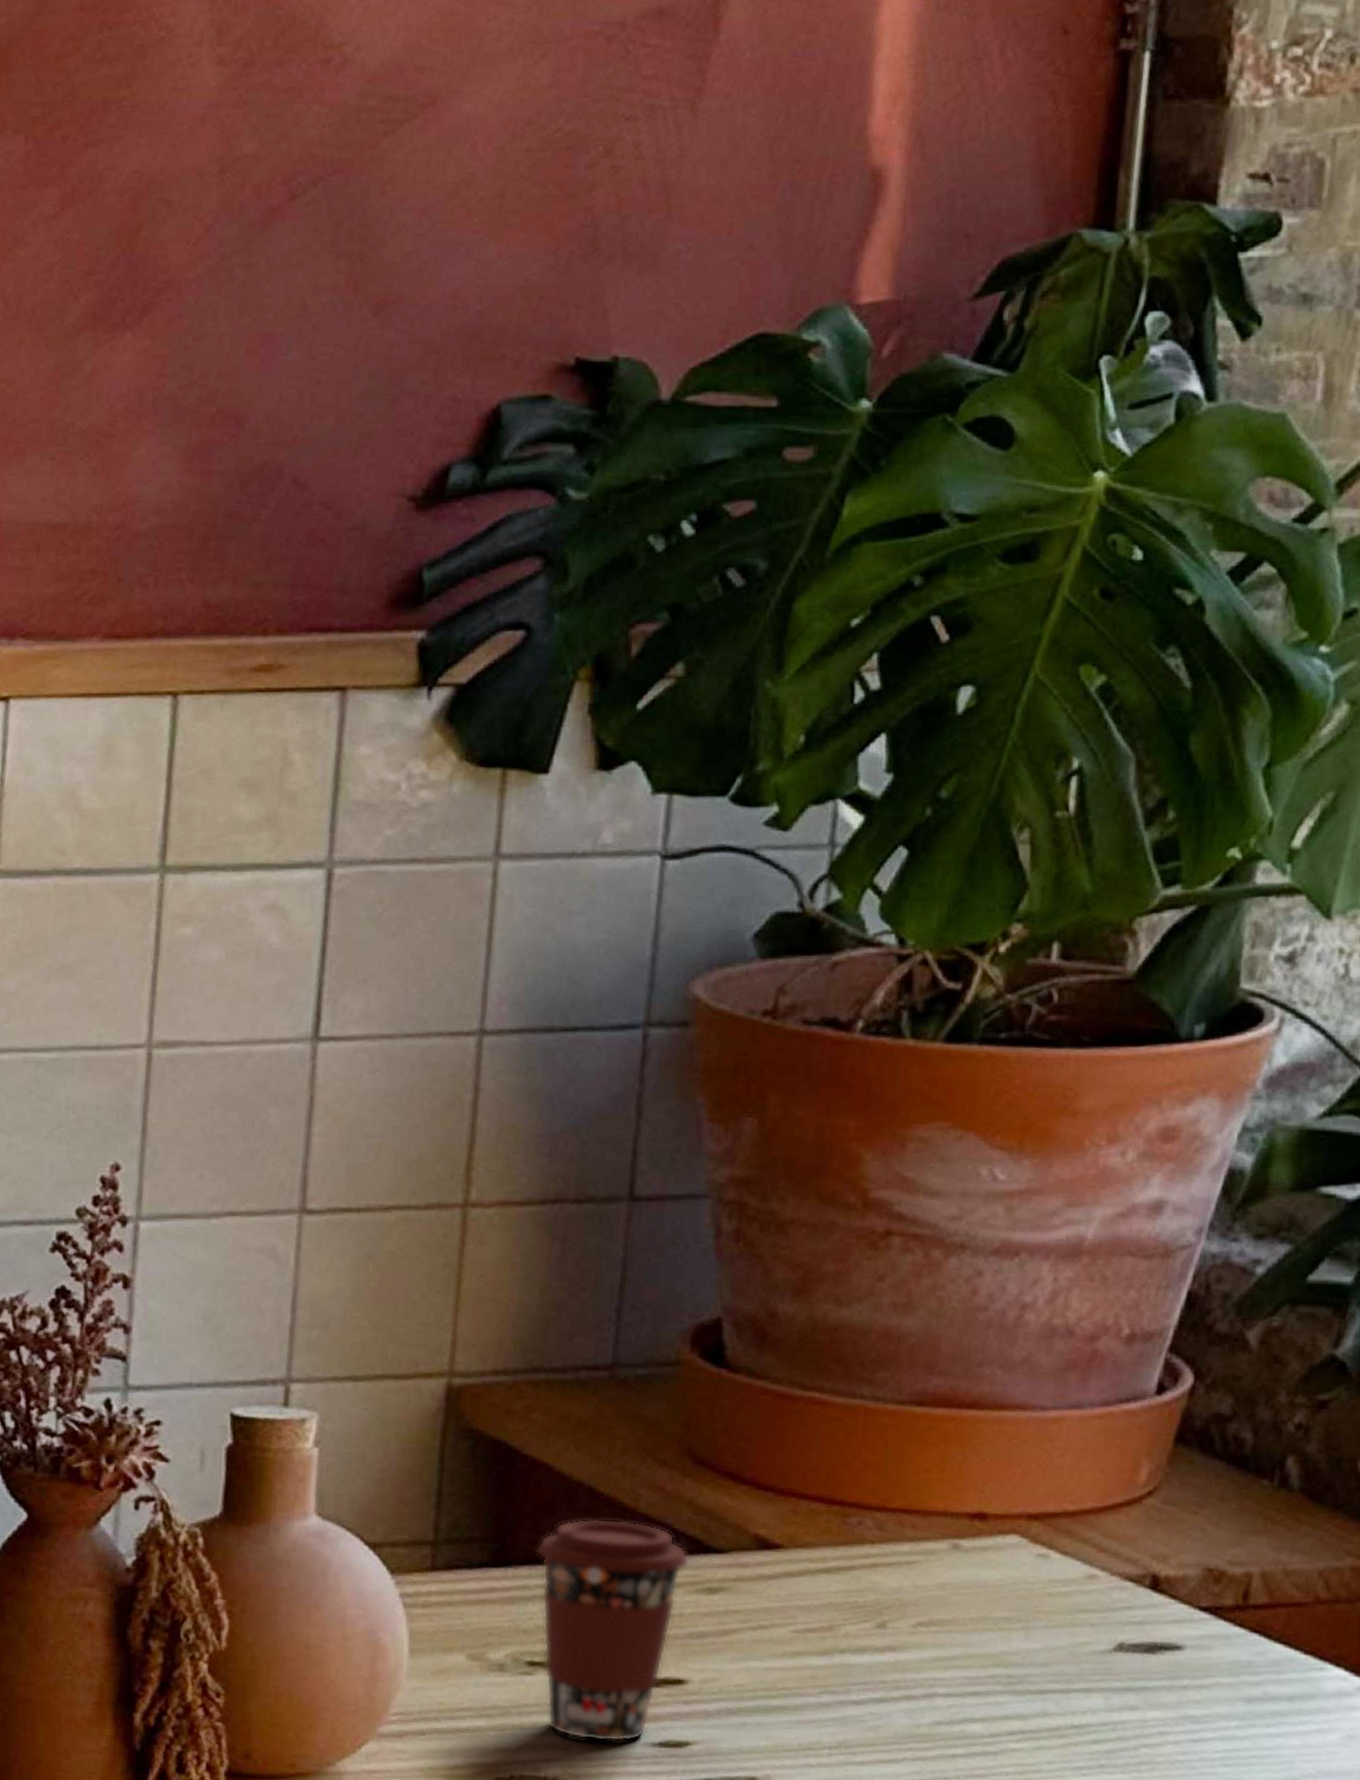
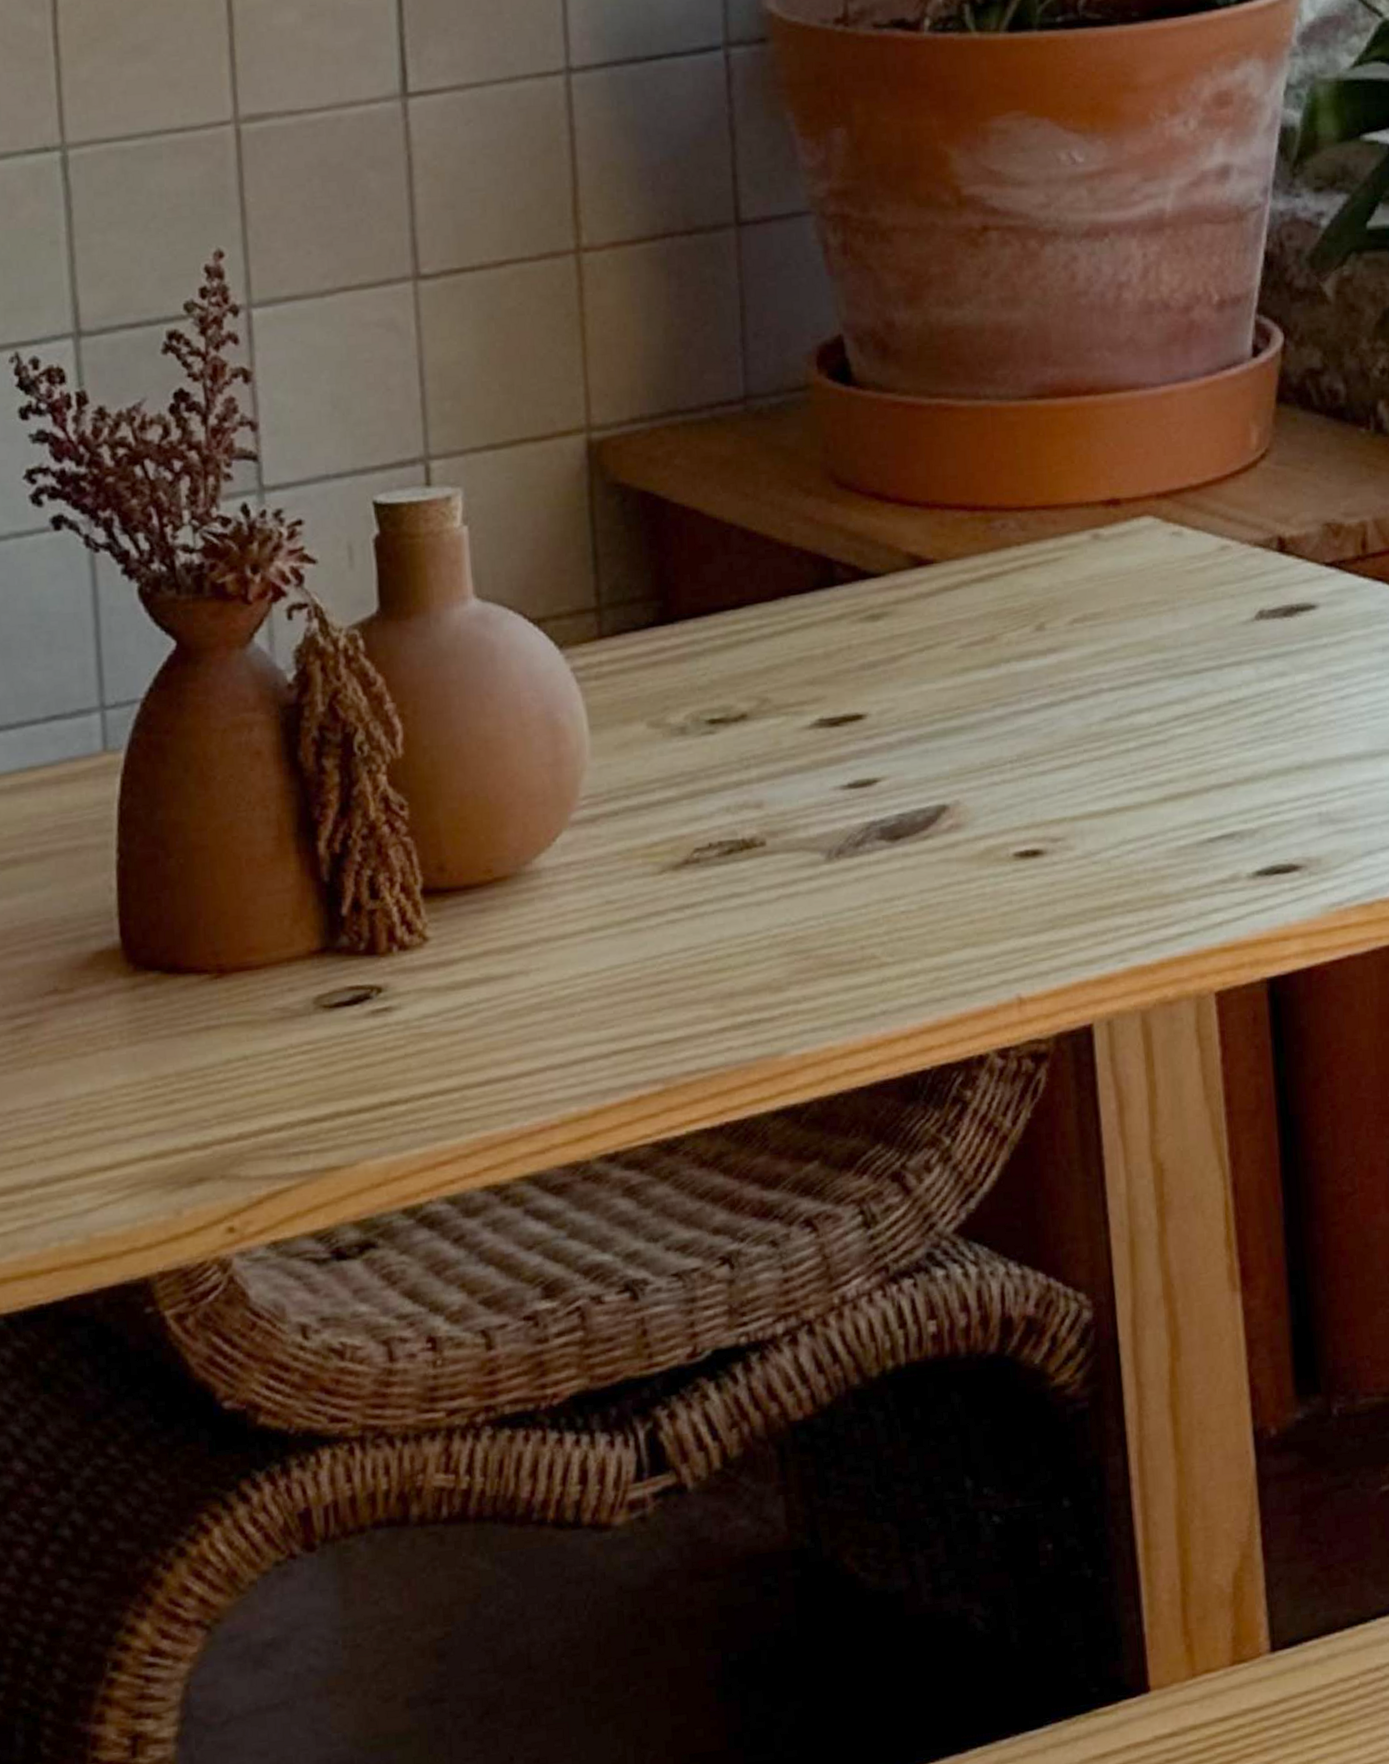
coffee cup: present [535,1518,690,1742] -> none [699,557,850,794]

